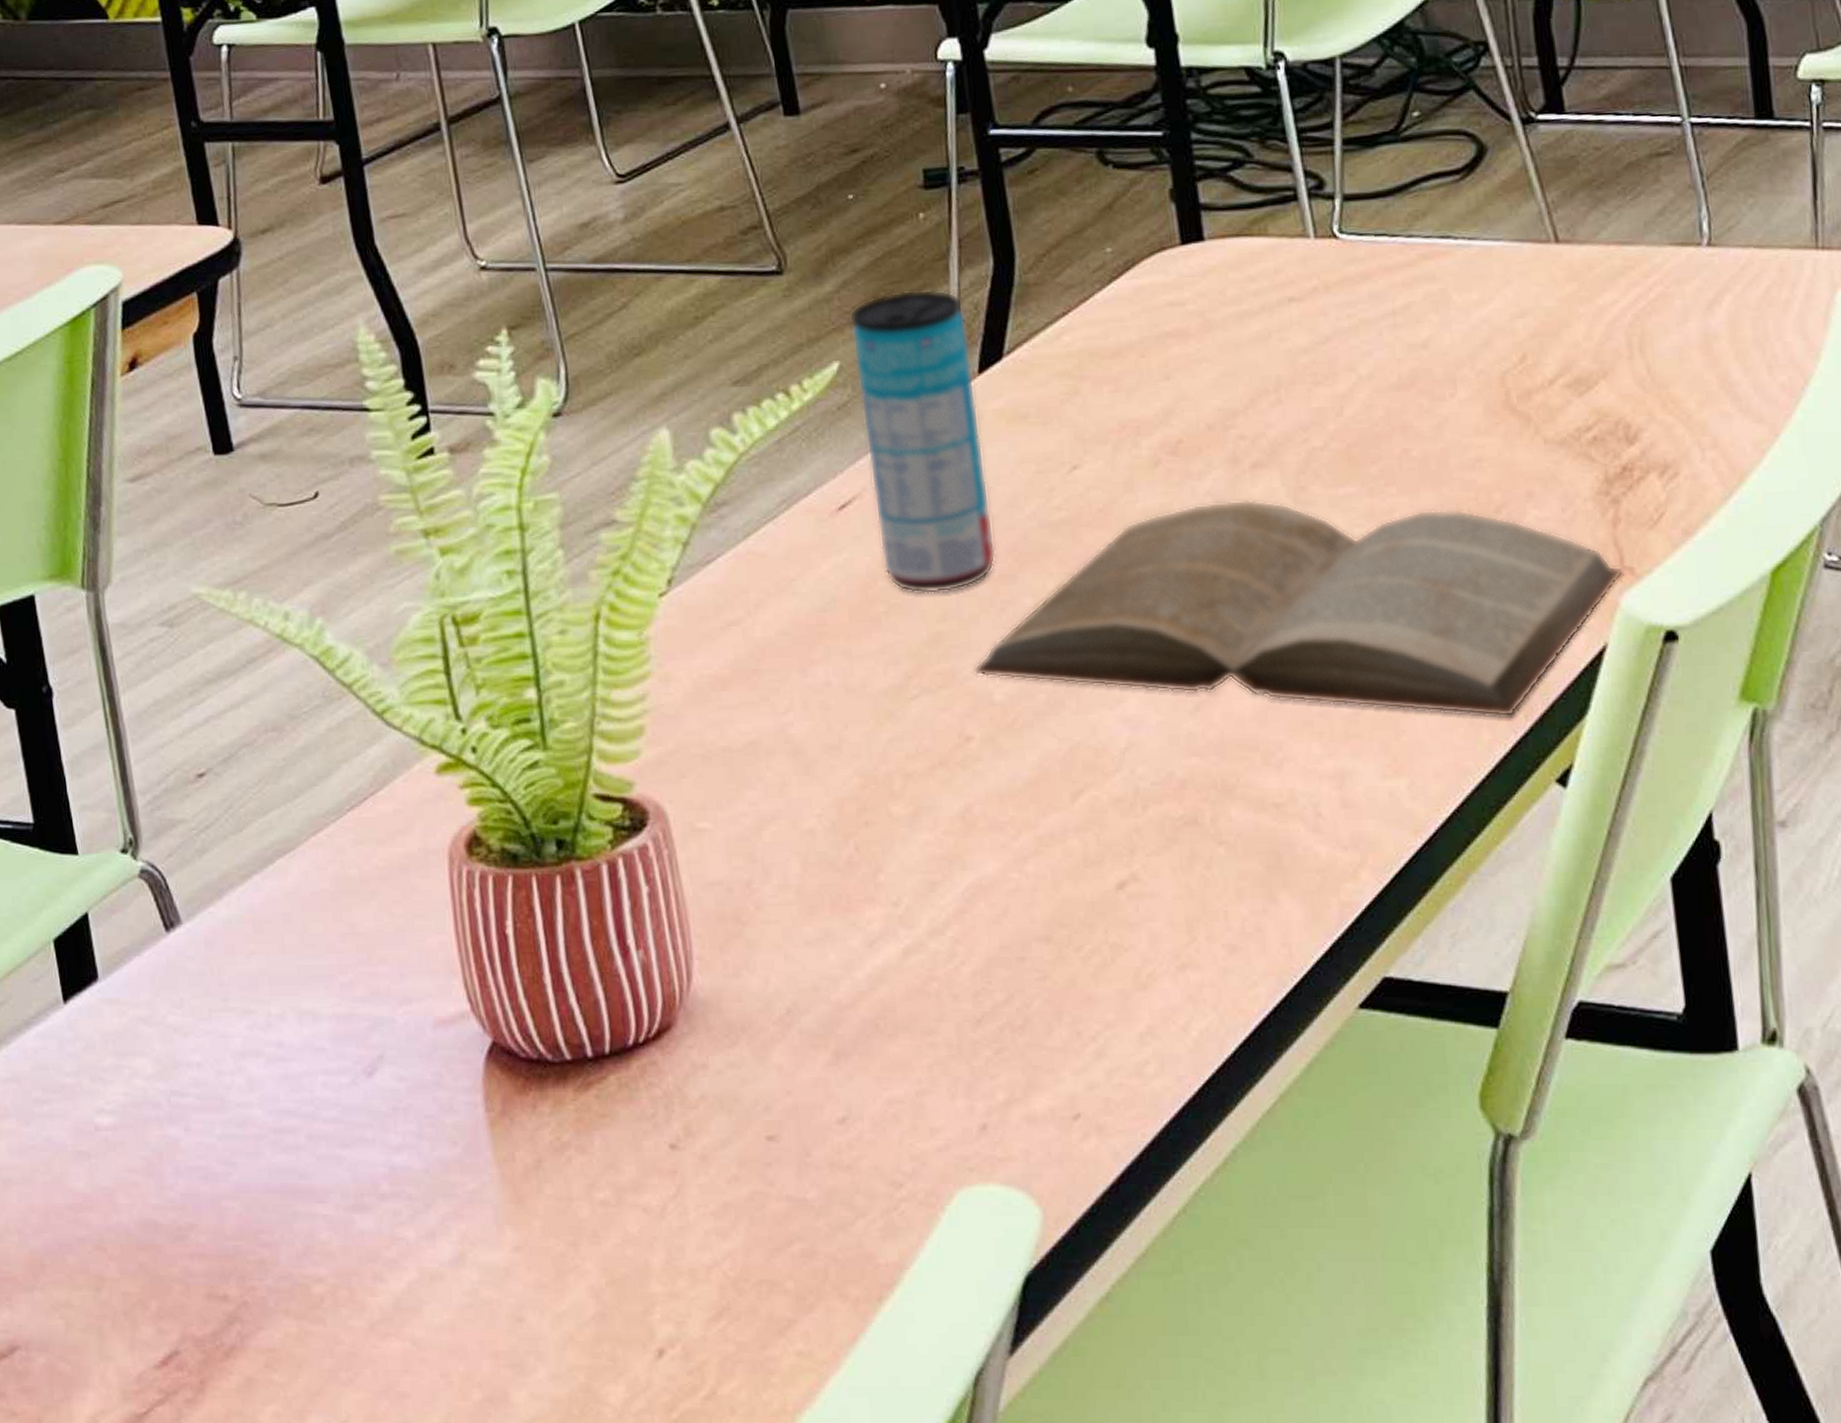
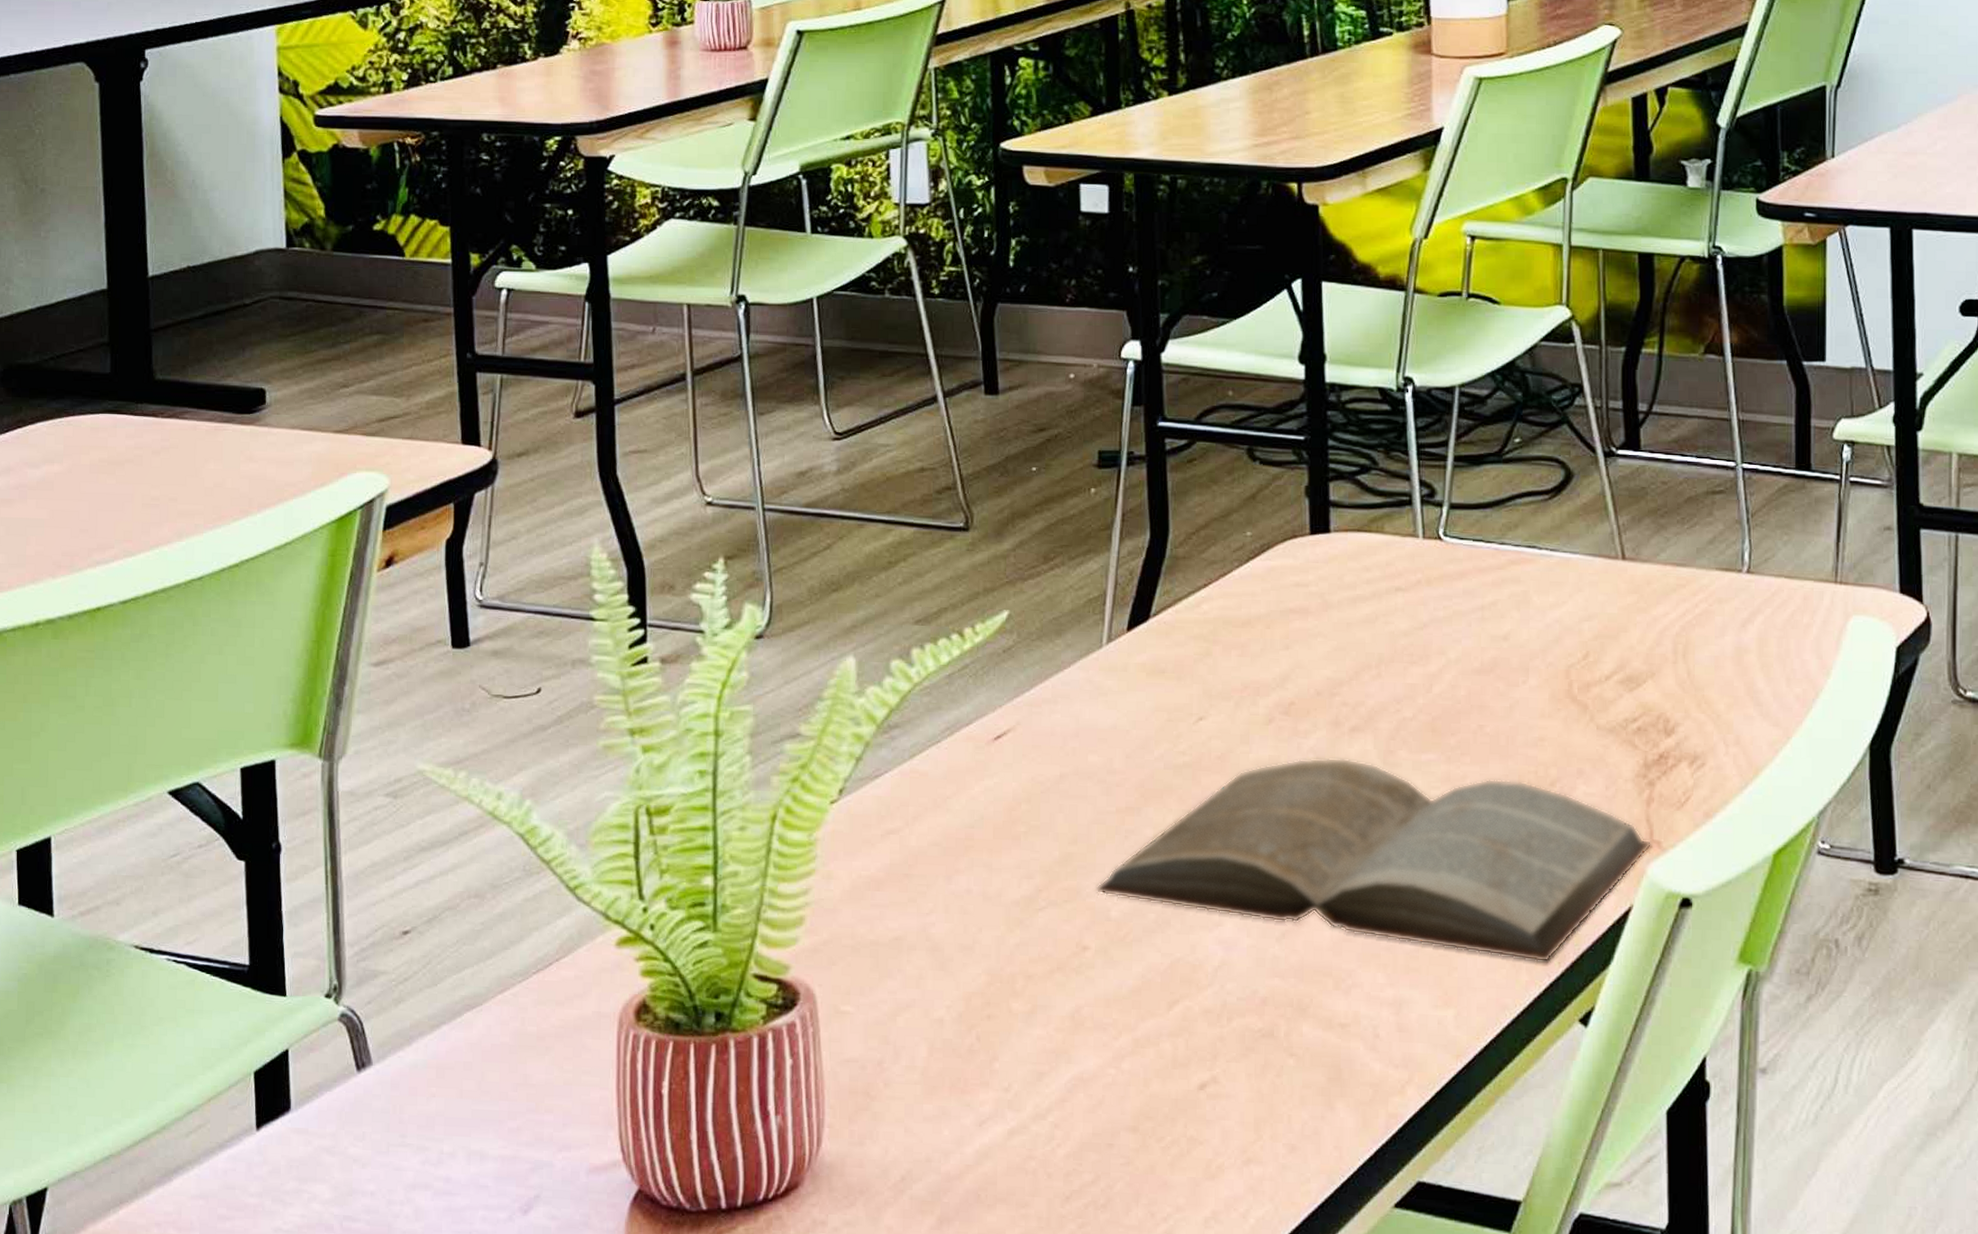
beverage can: present [849,289,997,594] -> none [1021,553,1127,819]

